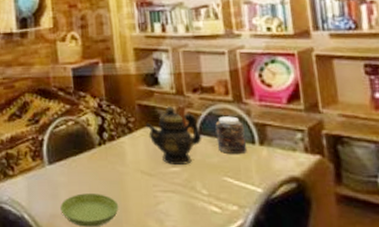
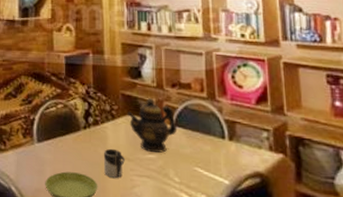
cup: none [122,164,147,197] -> present [103,148,125,179]
jar: present [215,116,248,155] -> none [190,111,218,148]

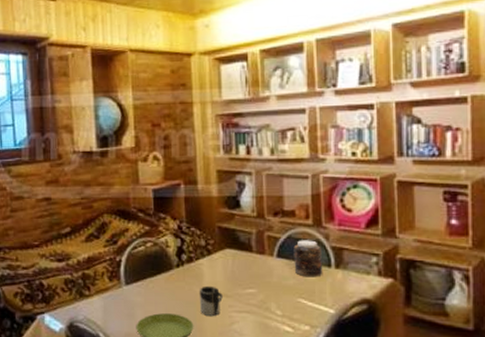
teapot: present [127,98,178,153] -> none [224,229,280,287]
jar: none [190,111,218,148] -> present [293,240,323,277]

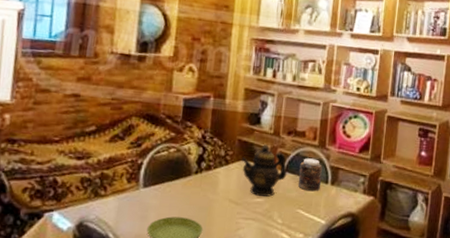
cup: present [199,286,223,317] -> none [211,193,233,222]
teapot: none [224,229,280,287] -> present [241,144,287,197]

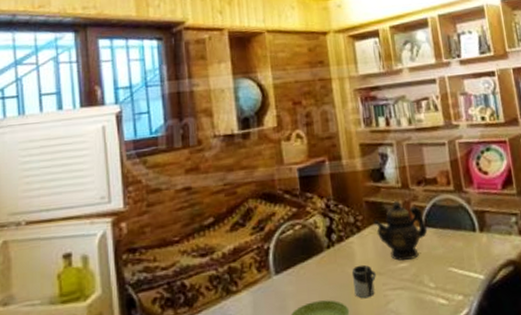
cup: none [211,193,233,222] -> present [351,264,376,299]
jar: present [298,158,322,192] -> none [439,206,469,245]

